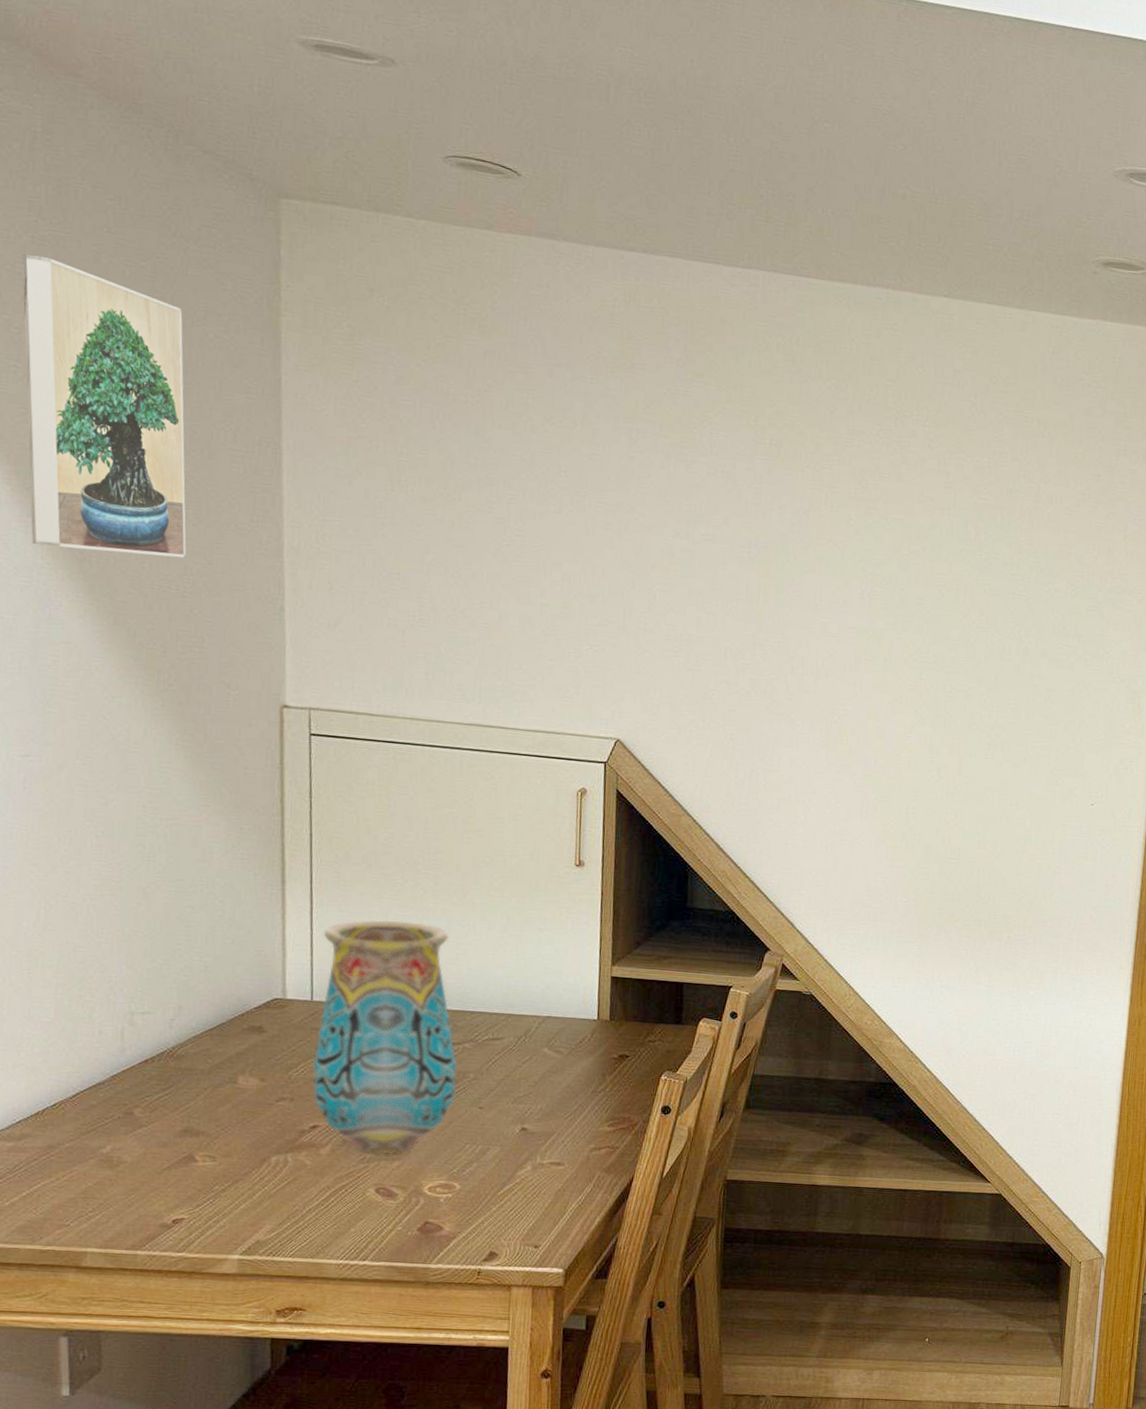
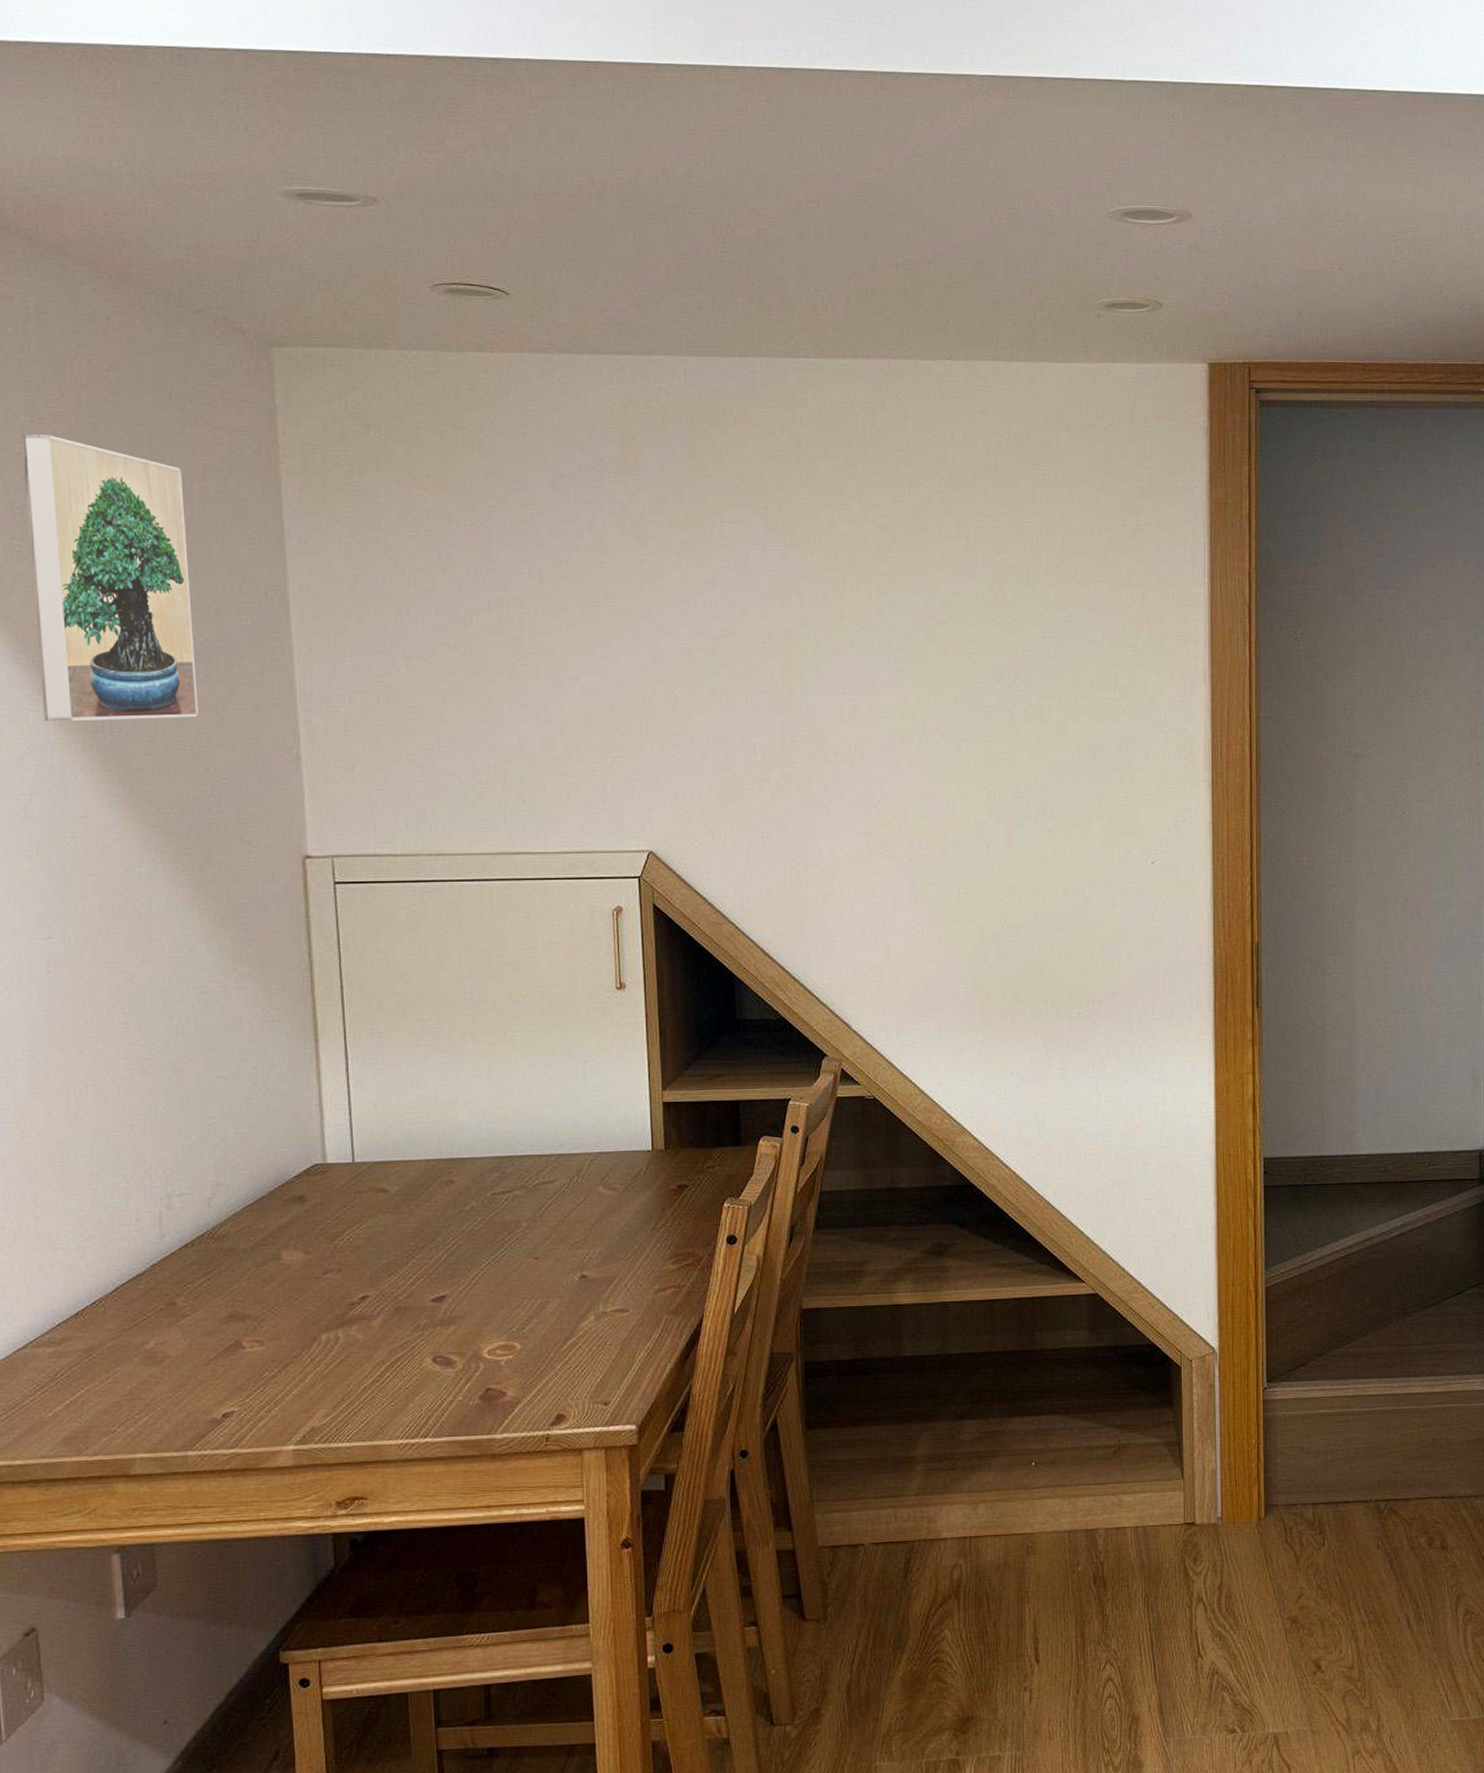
vase: present [313,920,457,1154] -> none [359,1067,509,1320]

